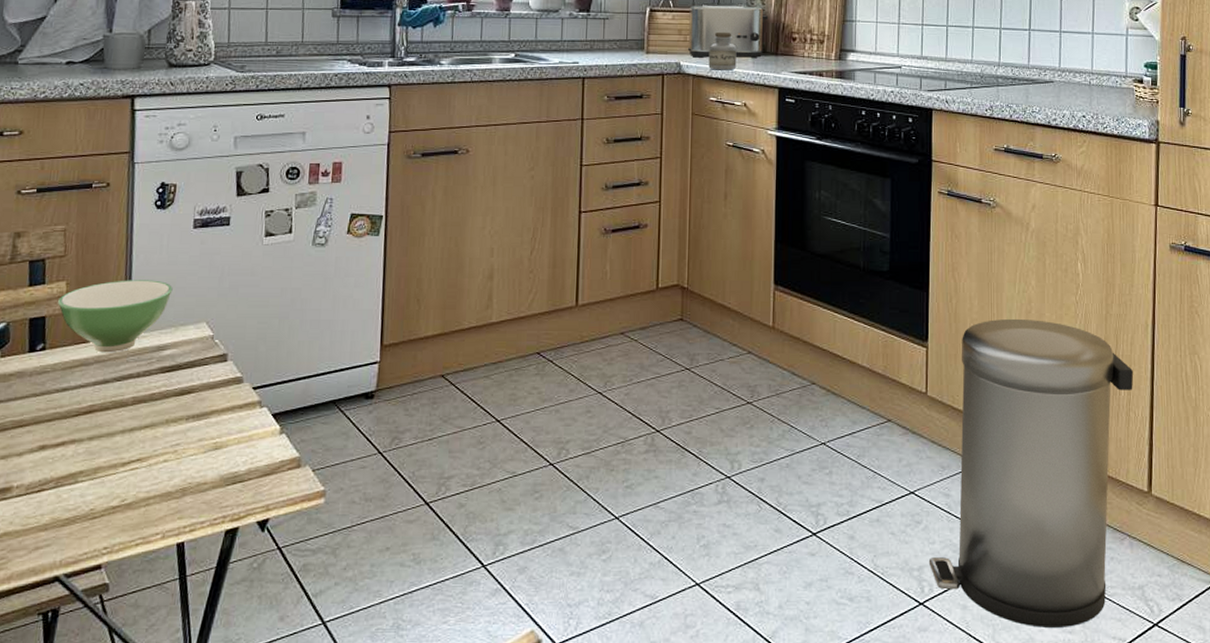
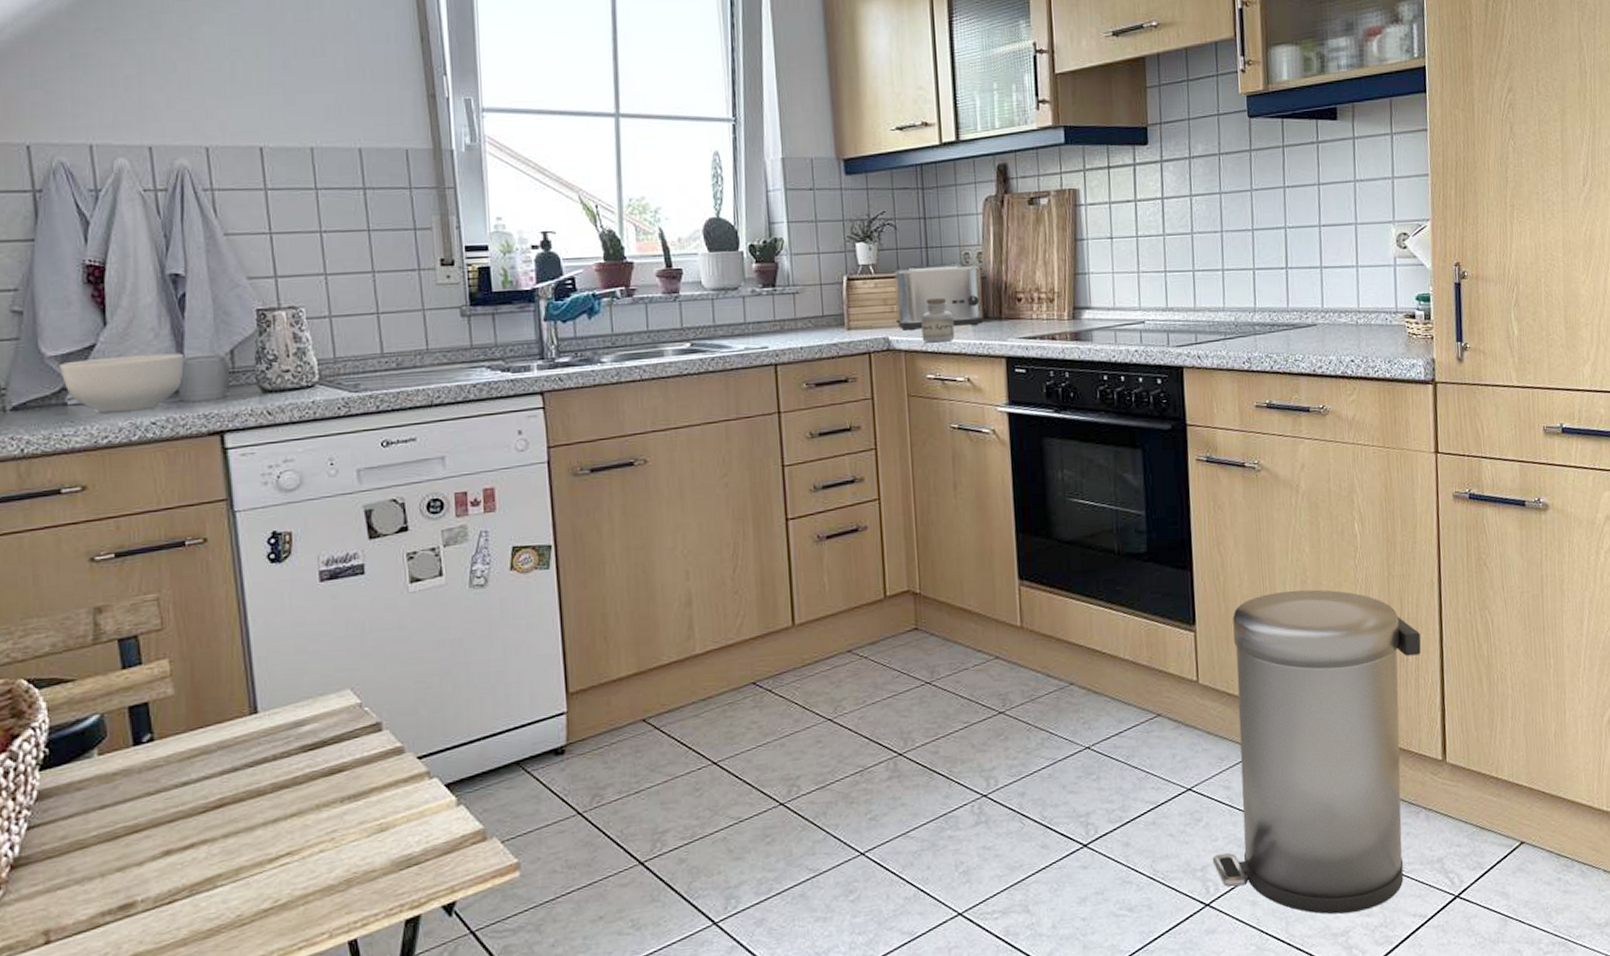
bowl: none [16,27,113,73] -> present [59,353,185,413]
bowl: present [57,280,173,353] -> none [160,646,304,737]

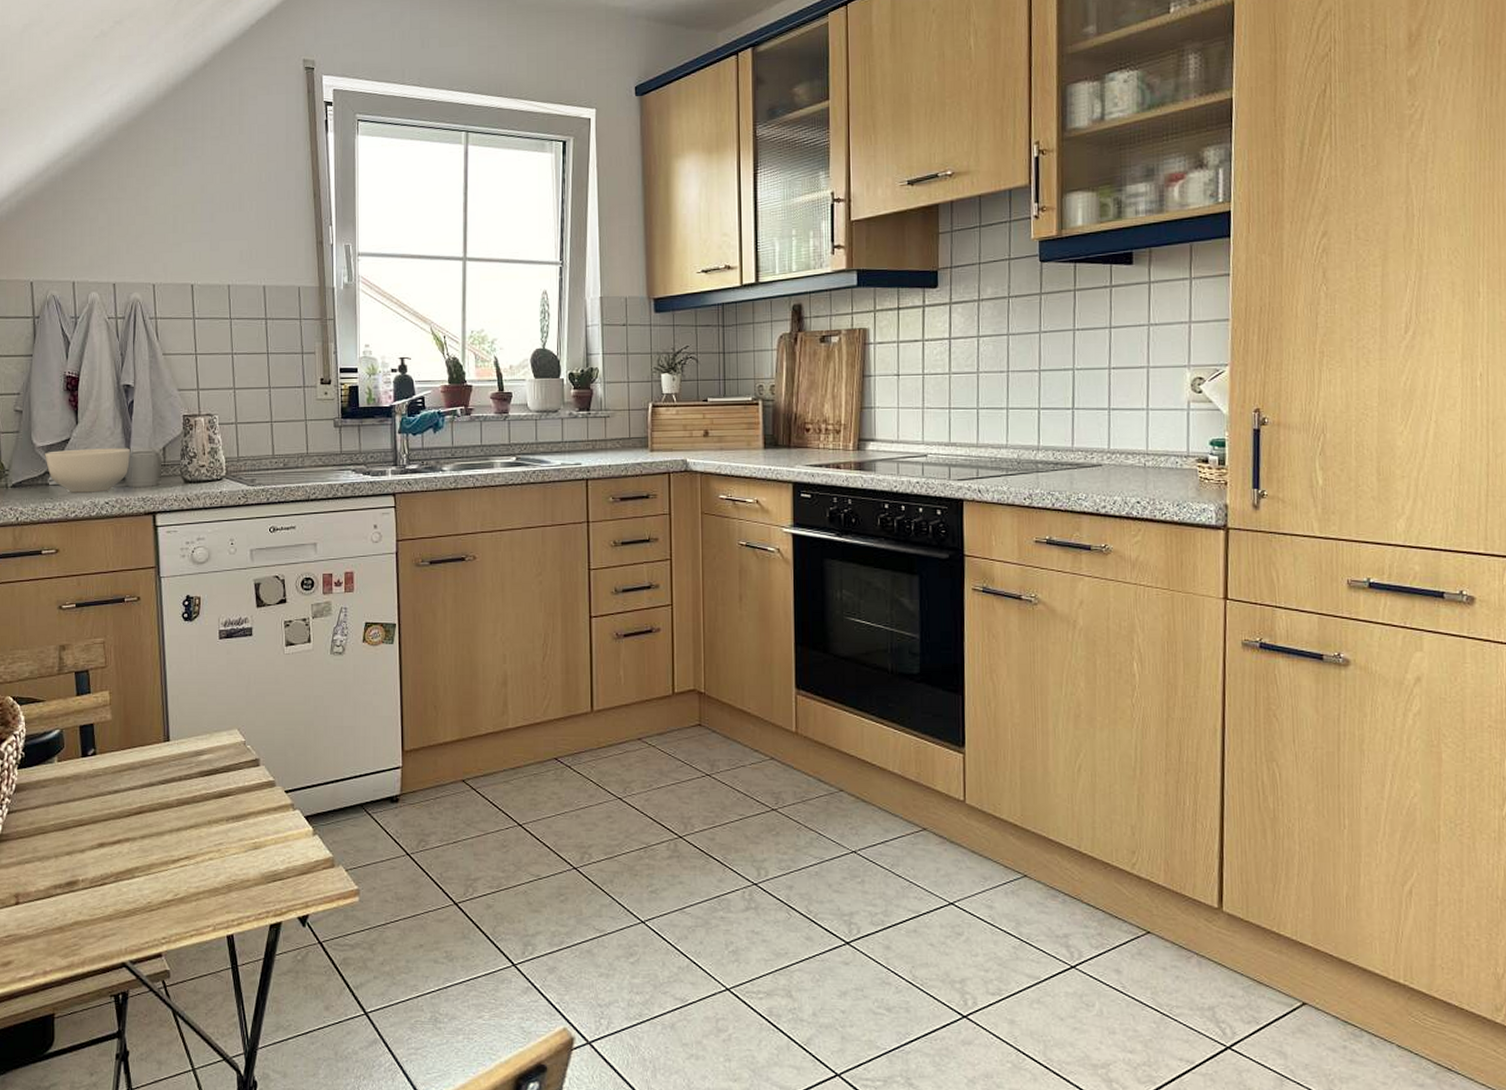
toaster: present [893,265,988,330] -> none [694,397,779,454]
jar: present [921,297,955,343] -> none [716,425,747,466]
pedal bin: present [1212,589,1421,915] -> none [971,723,1201,1046]

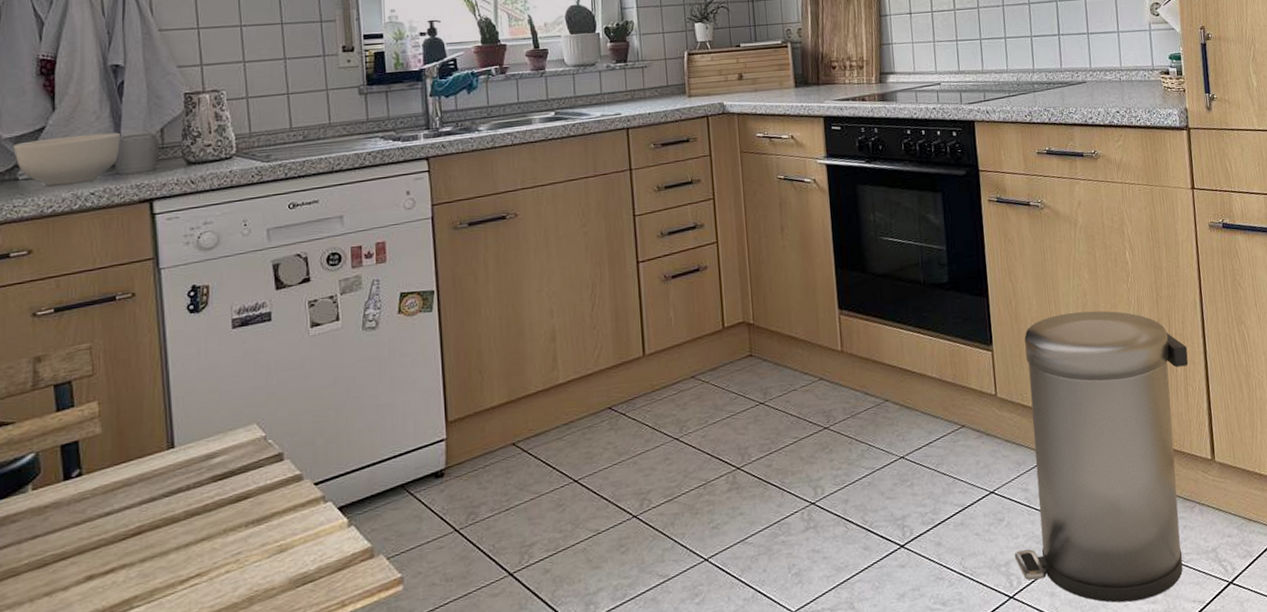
pedal bin: none [971,723,1201,1046] -> present [1014,310,1189,603]

